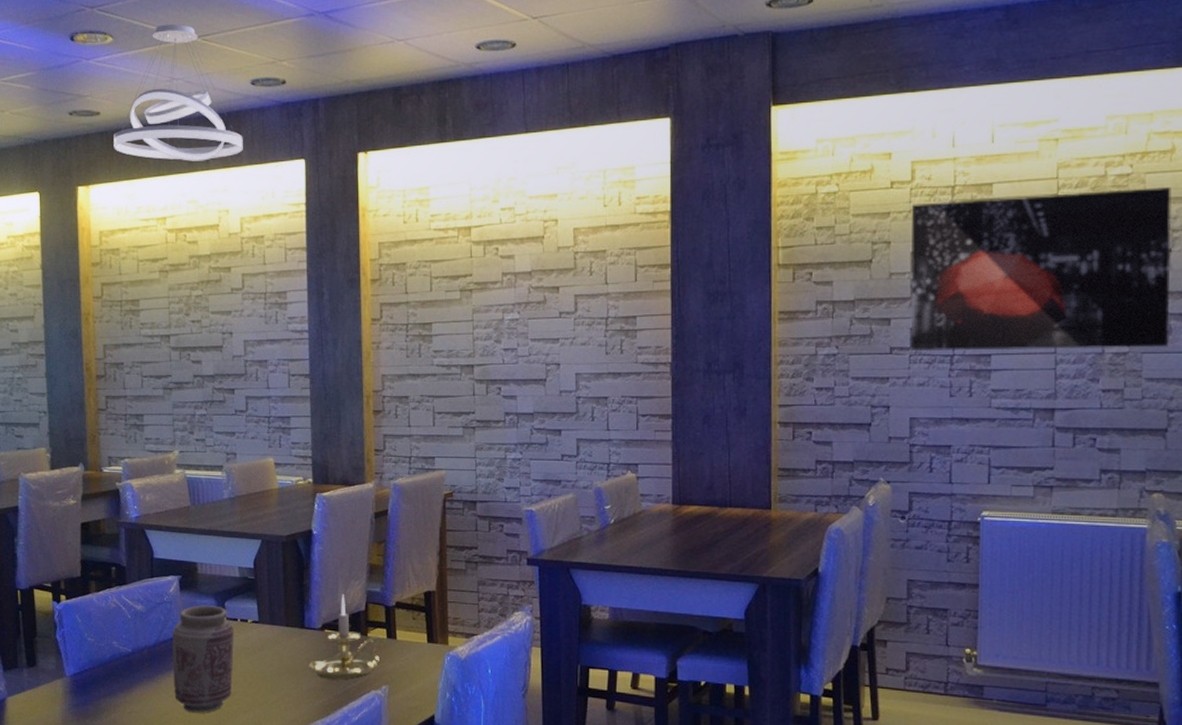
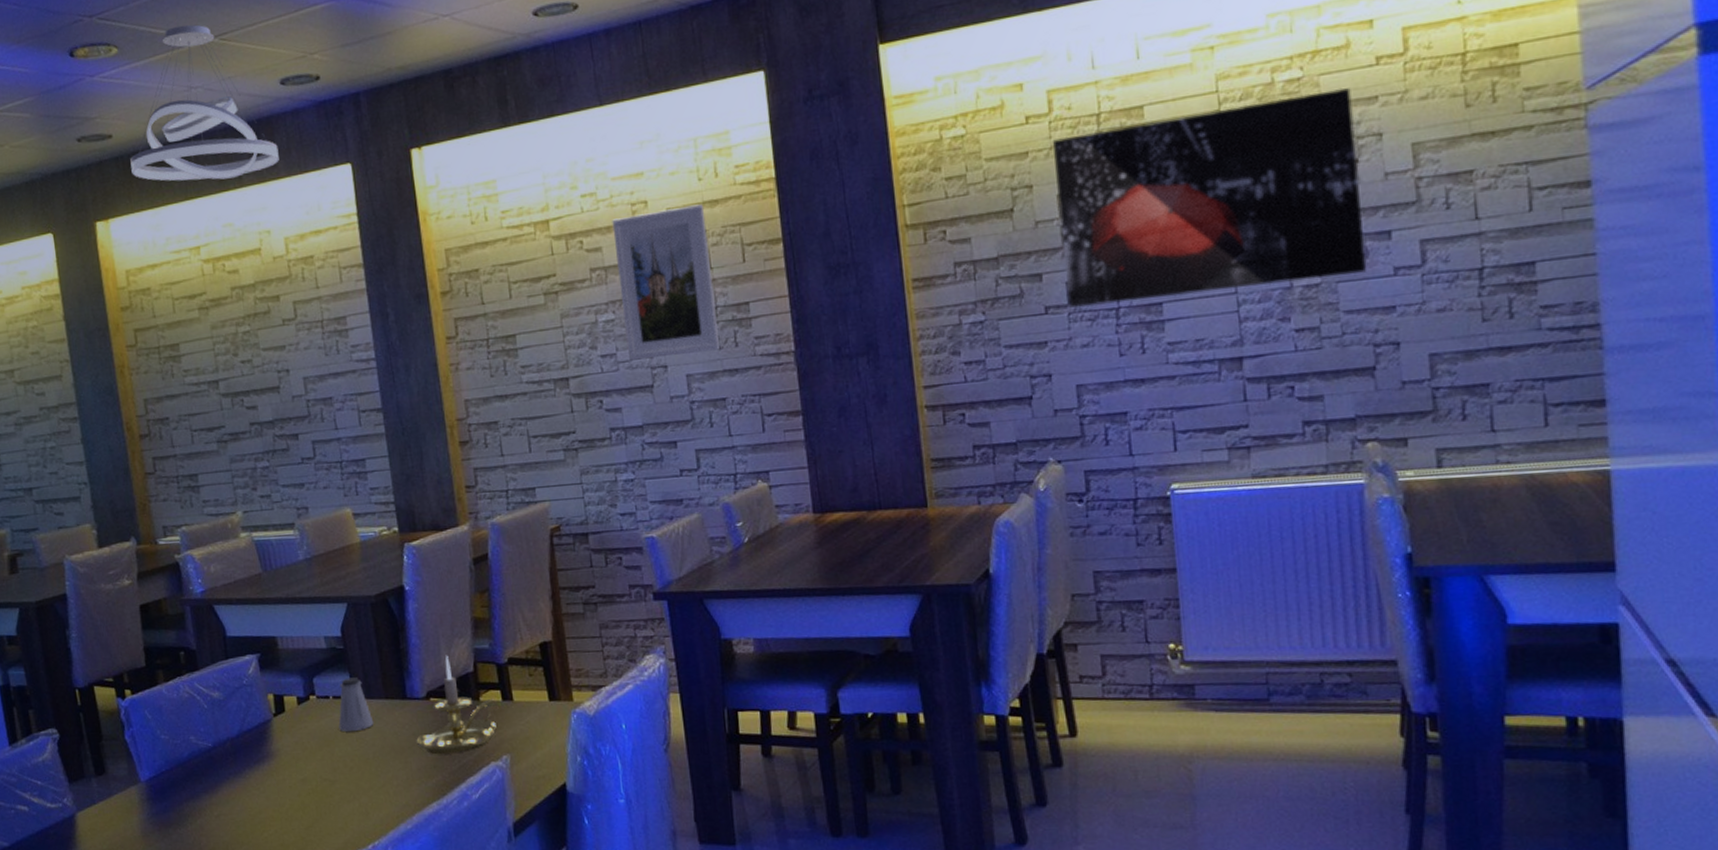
vase: present [173,605,234,713] -> none [257,683,332,809]
saltshaker: none [243,605,274,652] -> present [338,677,374,732]
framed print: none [525,227,608,356] -> present [612,204,721,361]

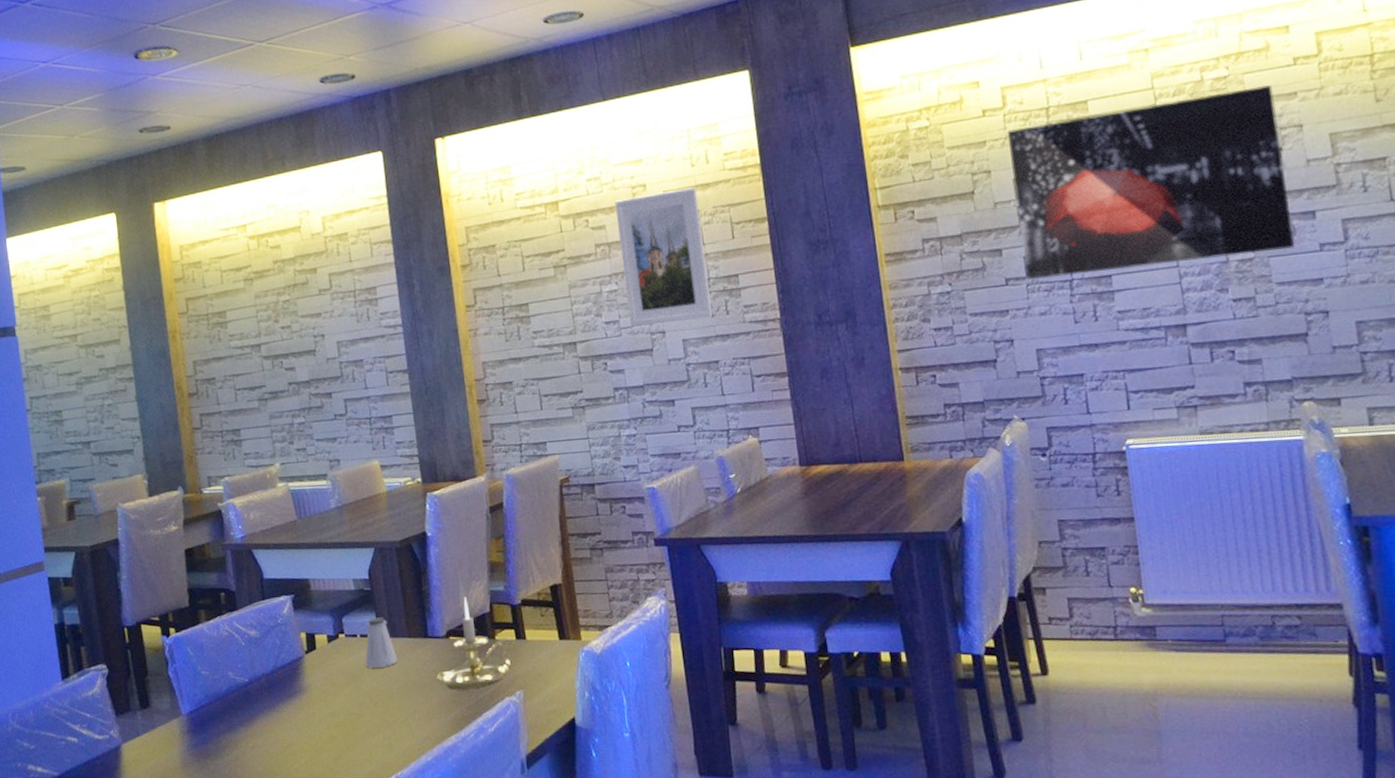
pendant light: present [130,24,279,181] -> none [186,30,318,167]

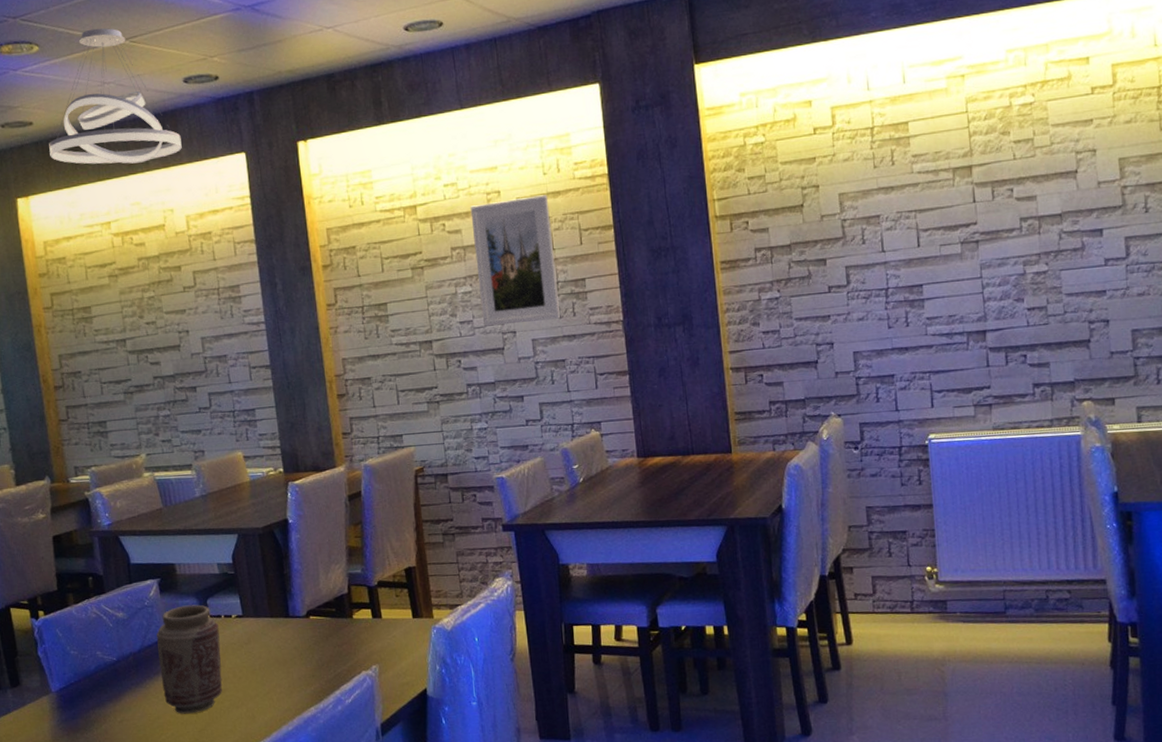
pendant light: none [186,30,318,167] -> present [49,28,182,164]
vase: none [290,623,359,741] -> present [156,604,223,714]
saltshaker: present [365,617,398,669] -> none [229,599,261,647]
candle holder: present [436,596,511,689] -> none [297,579,367,665]
wall art: present [1007,85,1294,280] -> none [835,111,1083,288]

